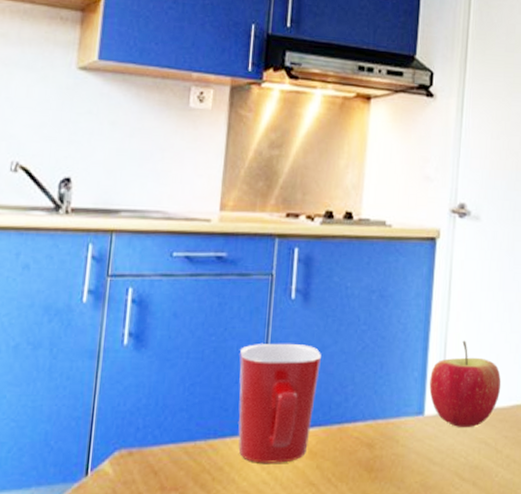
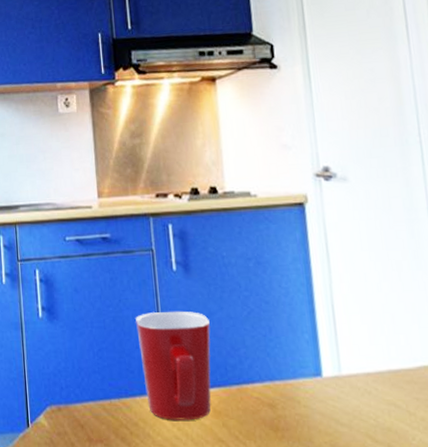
apple: present [429,340,501,427] -> none [322,301,403,388]

